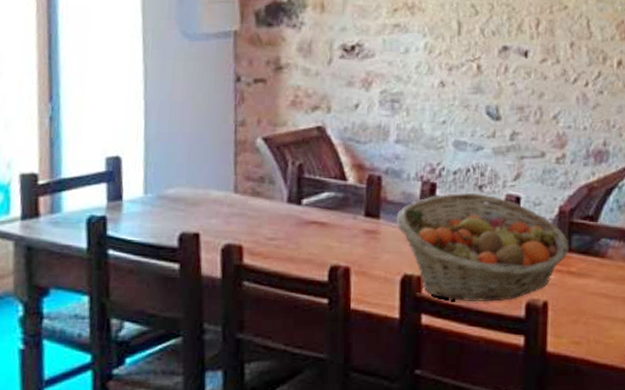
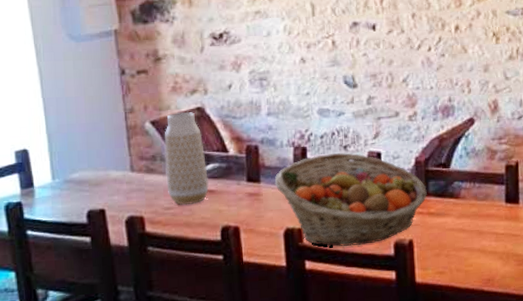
vase: none [273,129,322,237] -> present [164,111,209,205]

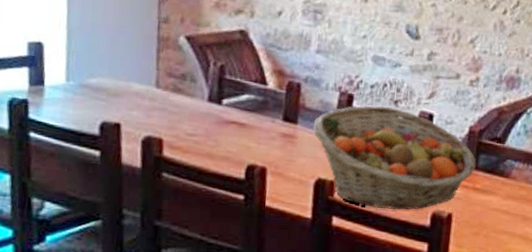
vase: present [164,111,209,205] -> none [193,31,242,135]

